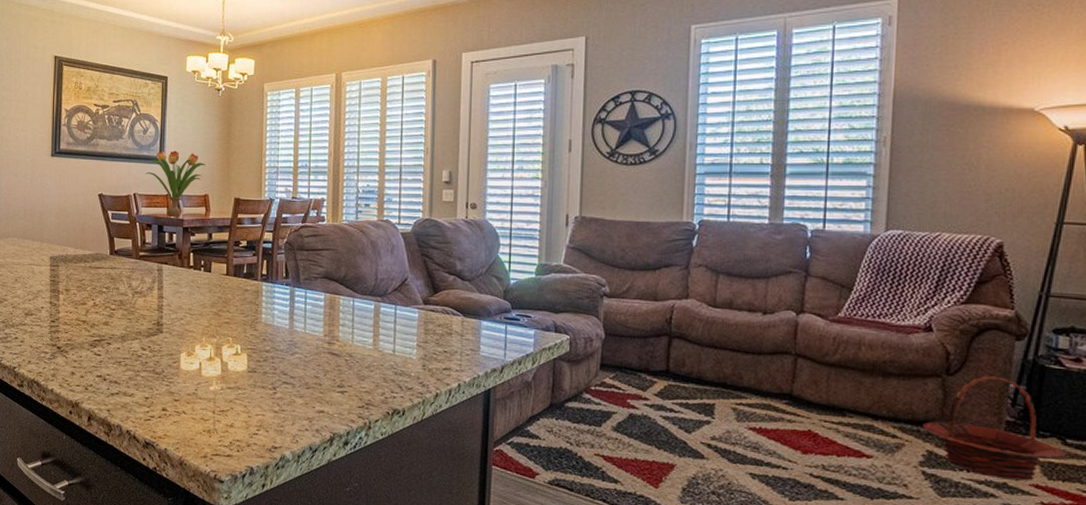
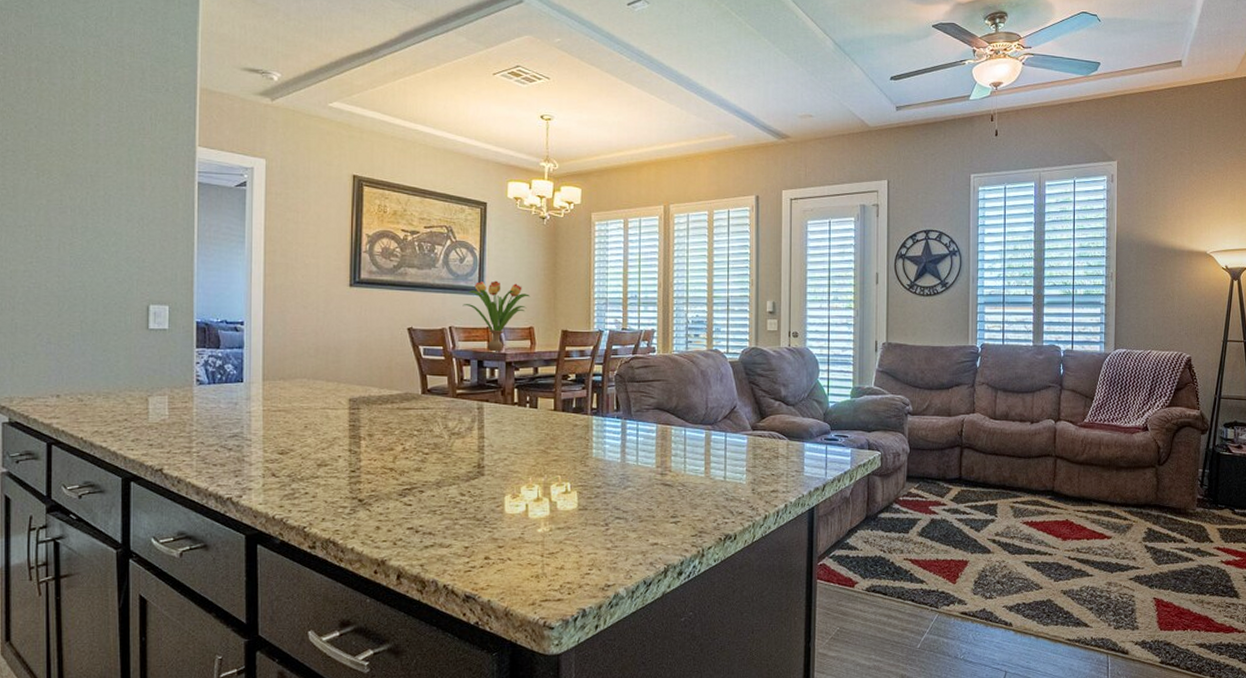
basket: present [923,376,1067,481] -> none [1144,464,1236,546]

